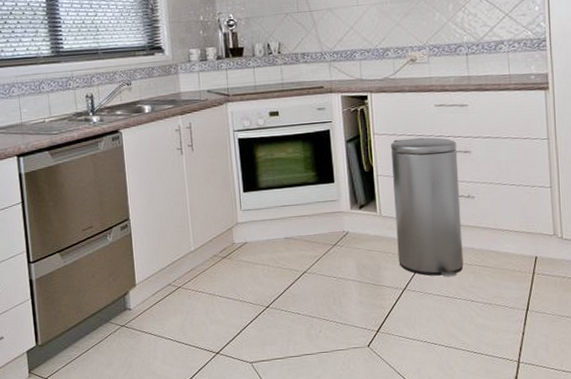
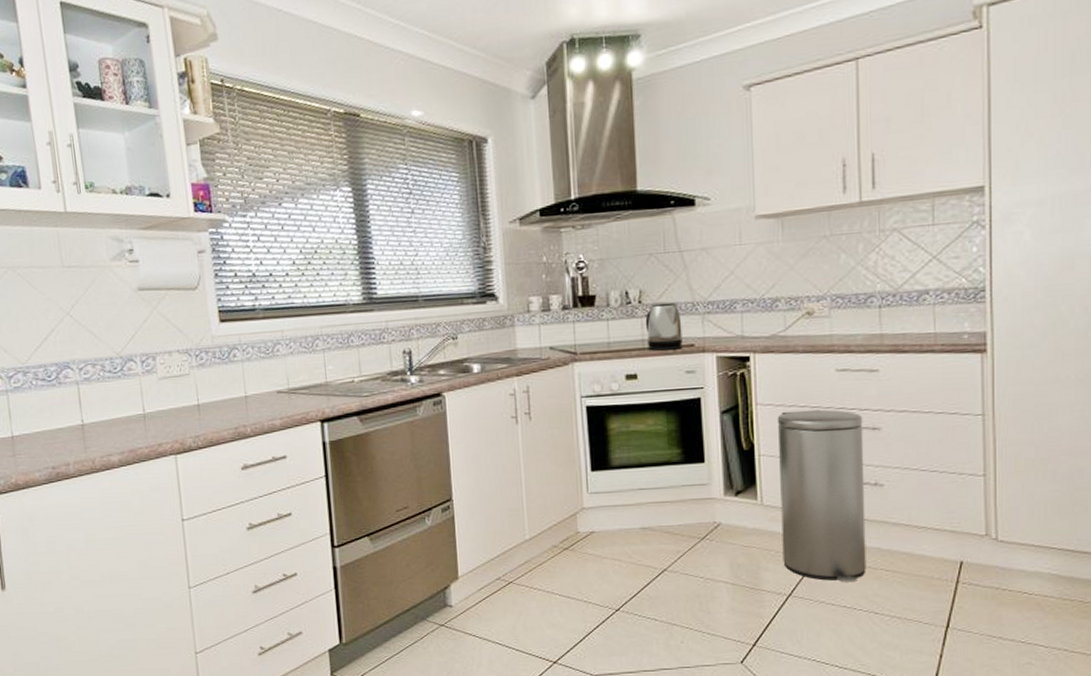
kettle: none [284,52,315,93] -> present [645,301,683,352]

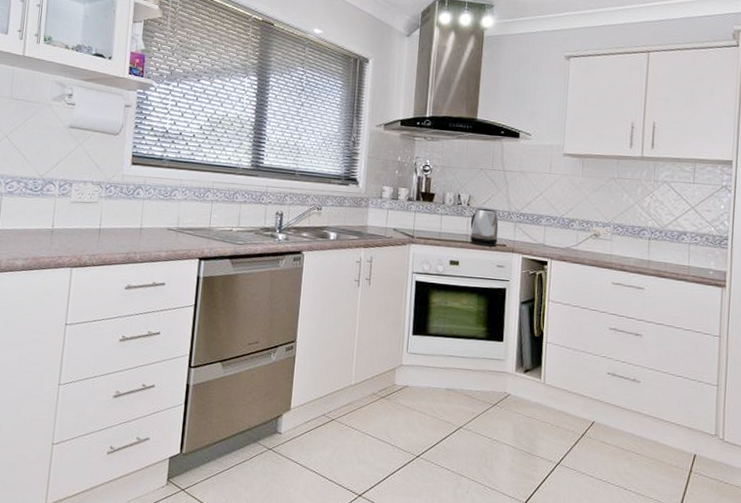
pedal bin: present [777,409,866,583] -> none [556,309,629,460]

